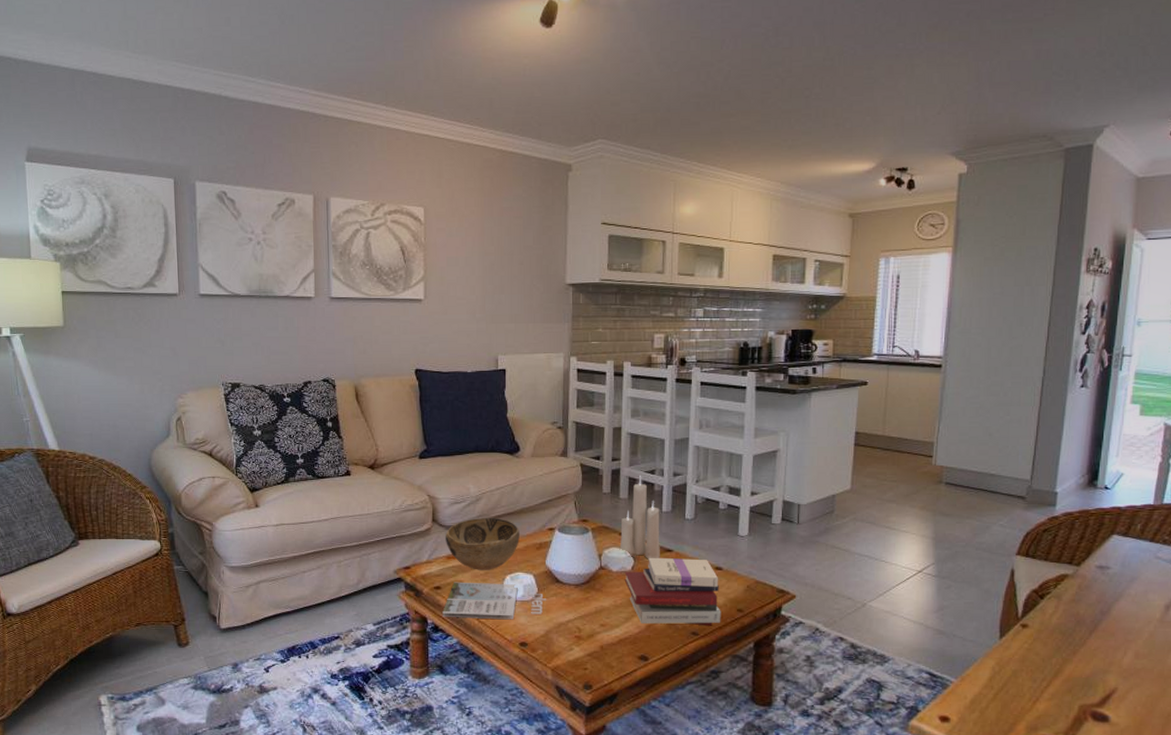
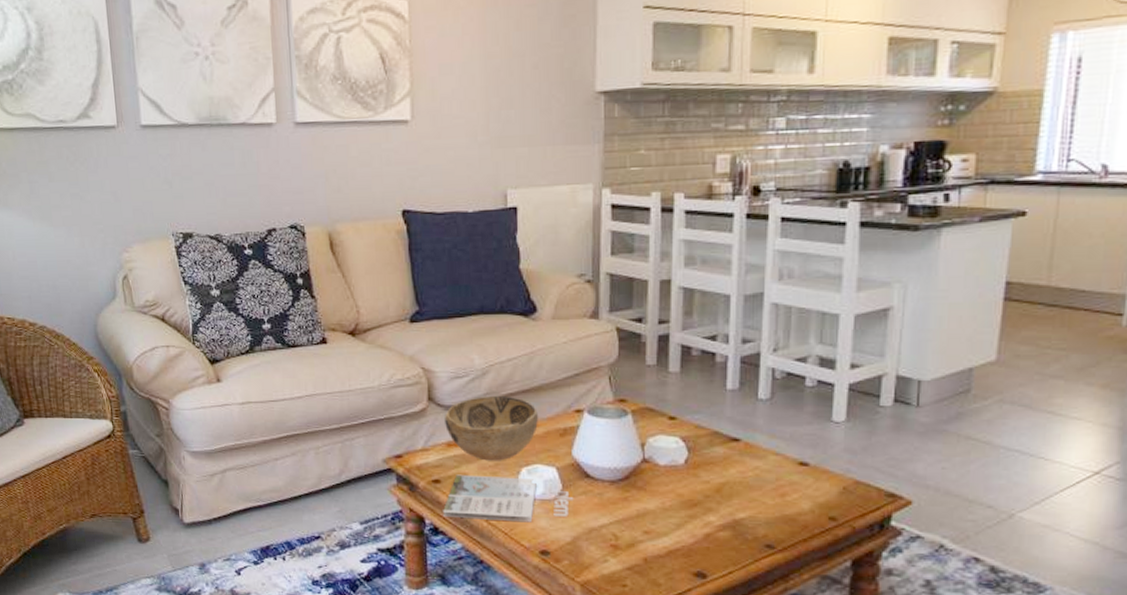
candle: present [619,476,660,558] -> none [668,343,723,450]
books: present [624,557,721,626] -> none [675,448,807,538]

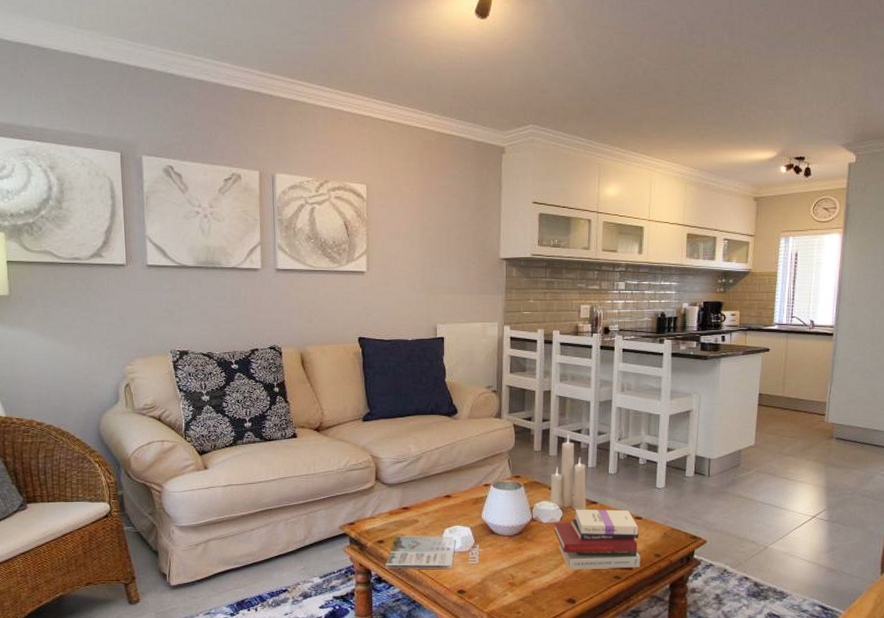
decorative bowl: present [445,395,538,461] -> none [388,475,457,524]
candle: none [668,343,723,450] -> present [549,435,586,510]
books: none [675,448,807,538] -> present [554,509,641,571]

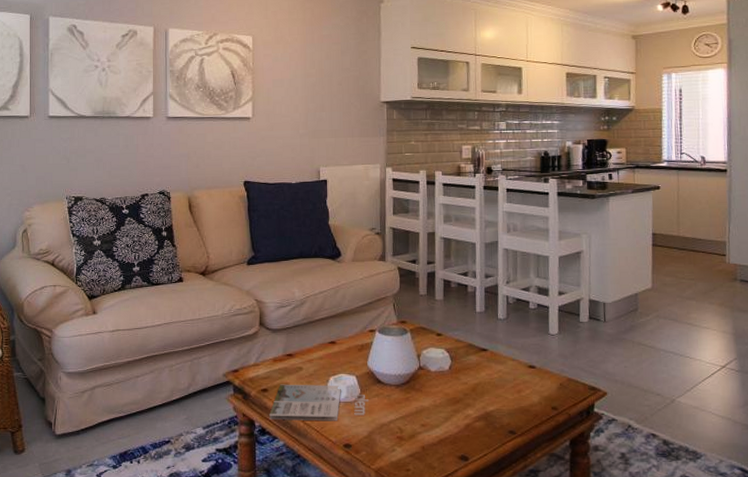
candle: present [549,435,586,510] -> none [437,278,476,358]
books: present [554,509,641,571] -> none [442,357,537,425]

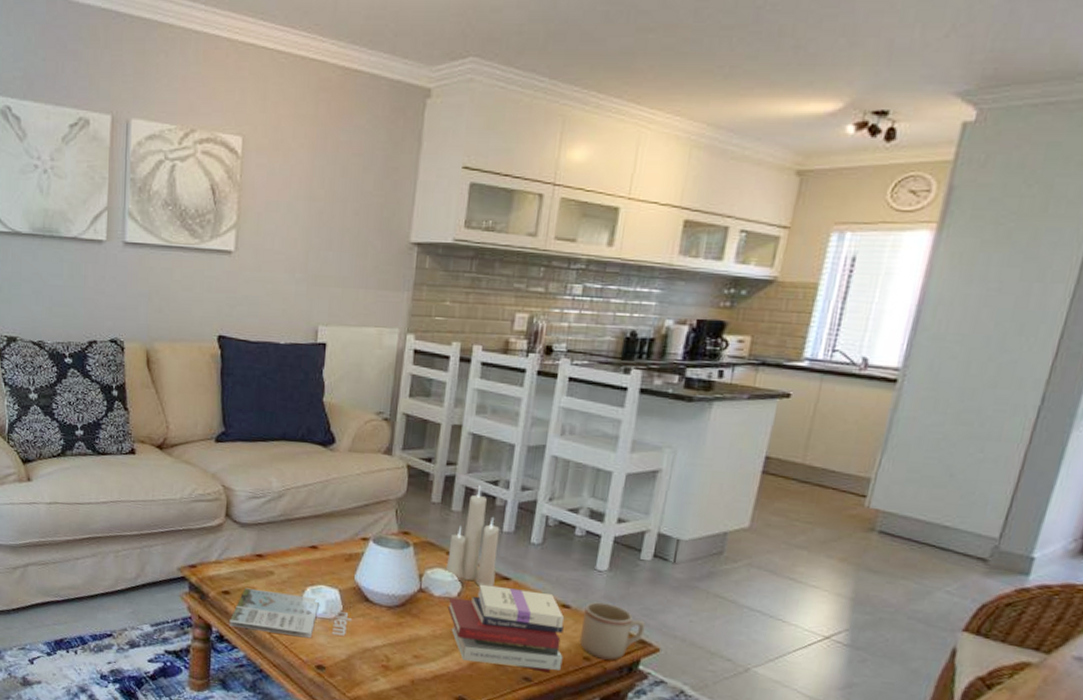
candle: none [437,278,476,358] -> present [445,486,500,587]
books: none [442,357,537,425] -> present [447,584,565,673]
mug: none [546,360,593,407] -> present [579,602,646,661]

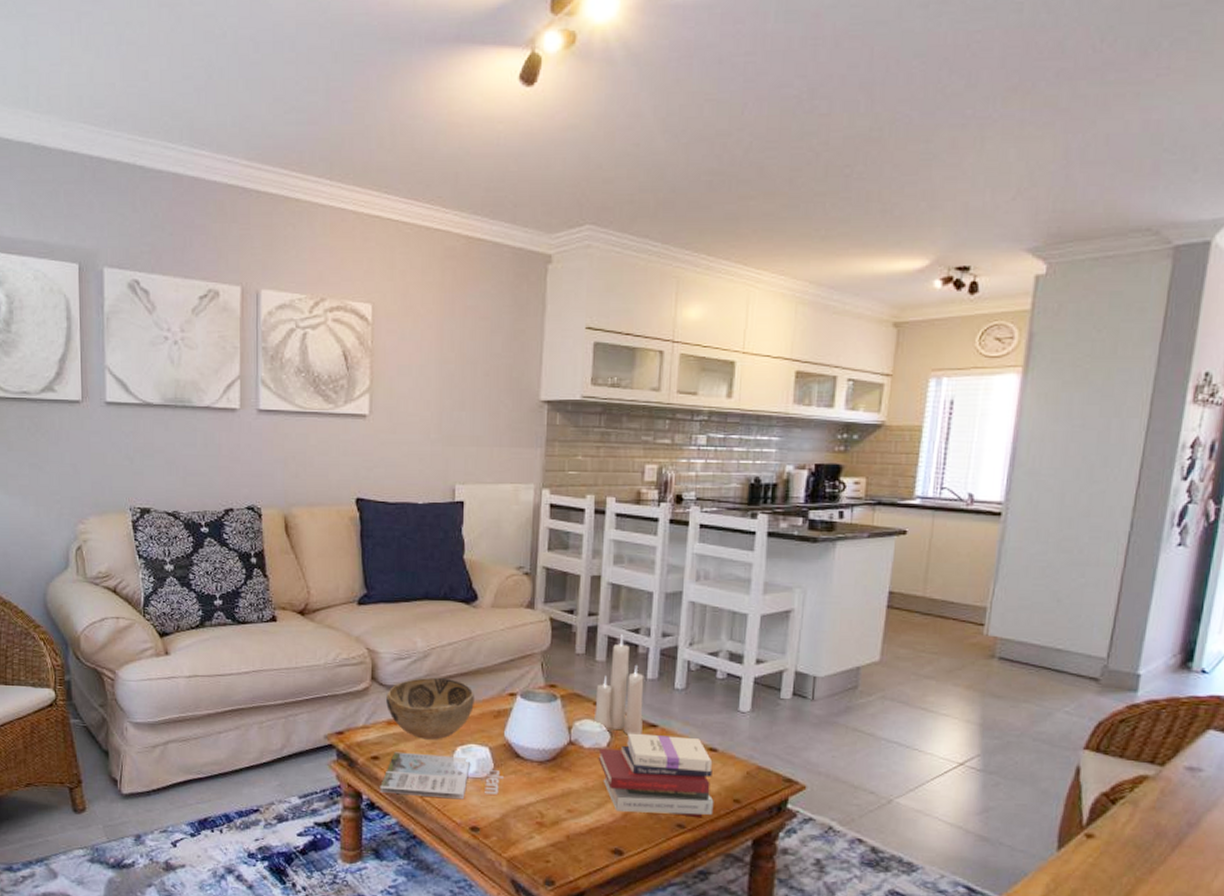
decorative bowl: none [239,517,327,579] -> present [386,677,474,740]
mug: present [579,602,646,661] -> none [728,743,791,801]

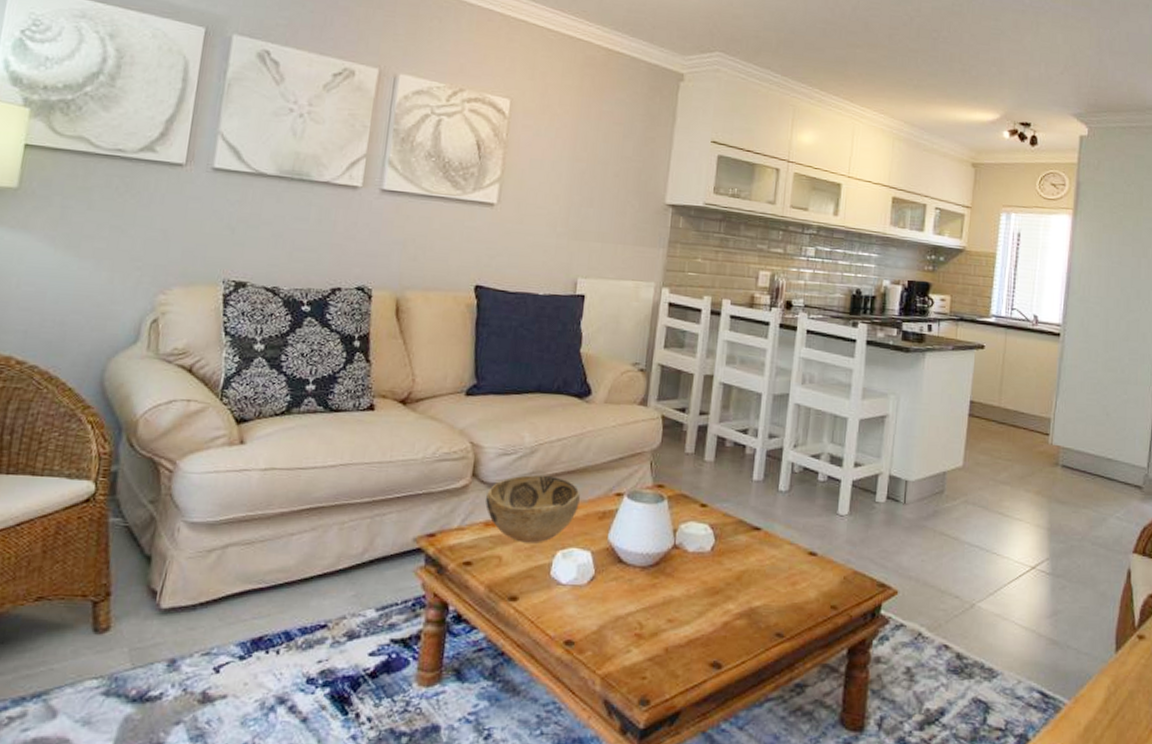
magazine: present [380,751,505,800] -> none [469,556,605,610]
candle: present [593,635,644,735] -> none [698,435,750,538]
books: present [598,733,714,818] -> none [701,536,812,626]

